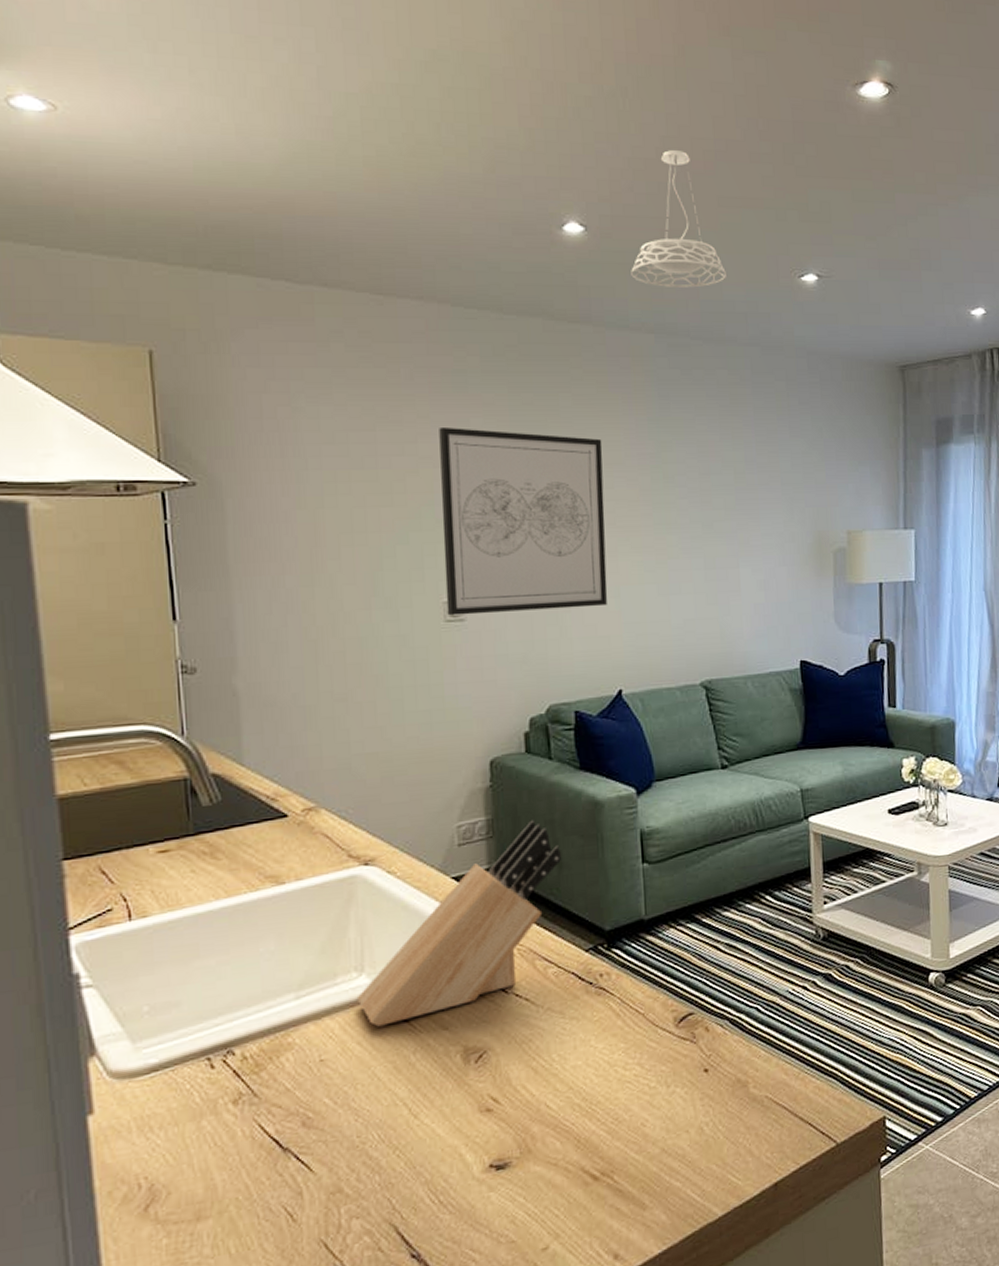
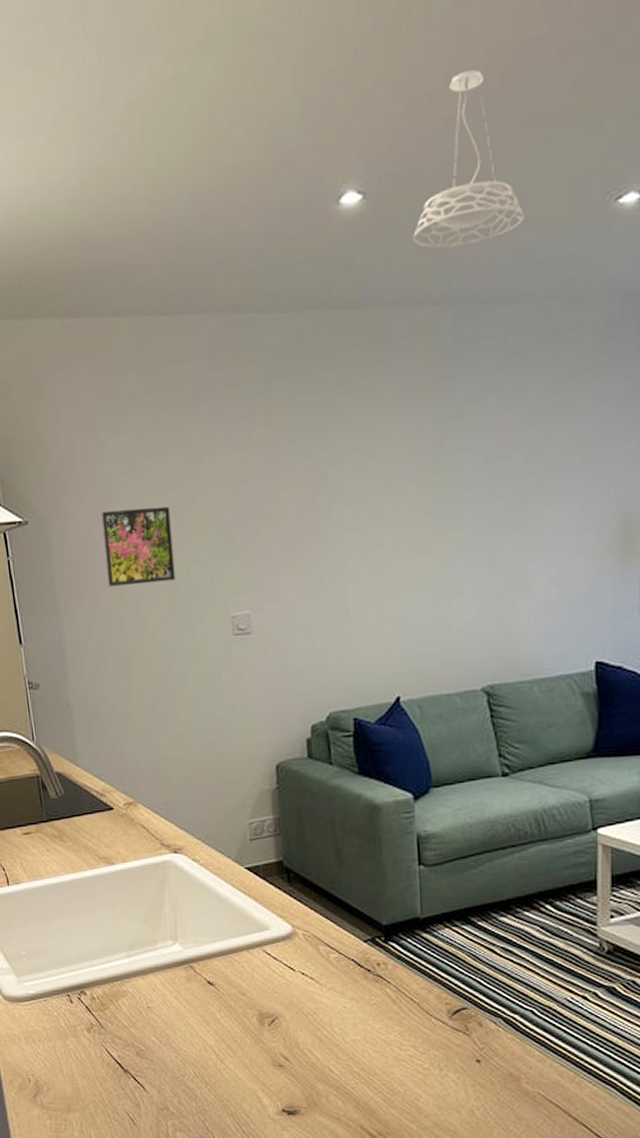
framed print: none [291,480,380,563] -> present [100,506,176,587]
knife block: present [356,819,561,1027] -> none [172,820,341,986]
wall art: present [439,428,608,616] -> none [223,434,386,630]

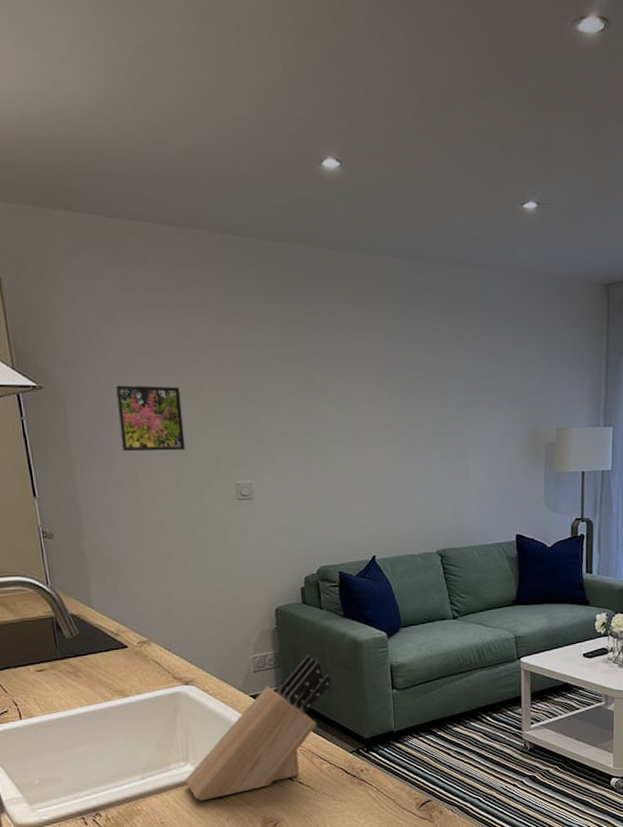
knife block: none [172,820,341,986] -> present [184,654,331,801]
pendant light: present [413,69,526,248] -> none [379,88,460,216]

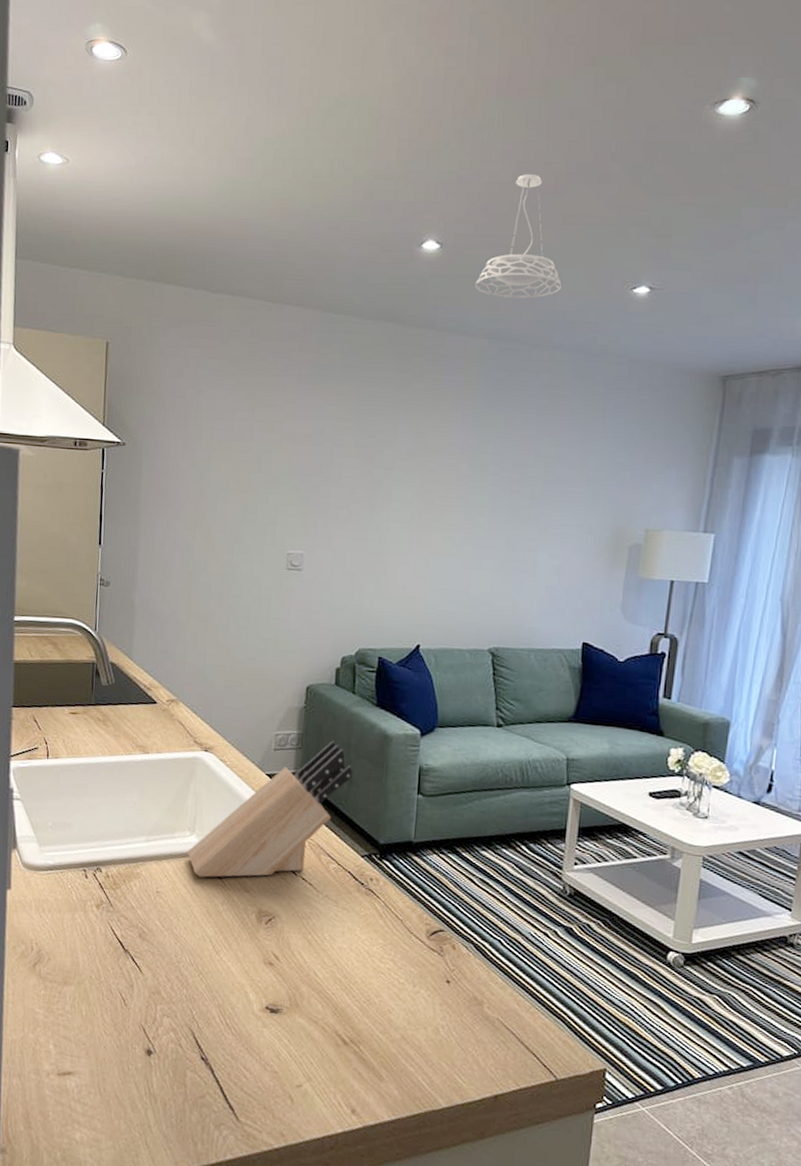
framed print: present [115,385,185,452] -> none [185,447,249,515]
pendant light: none [379,88,460,216] -> present [475,173,563,298]

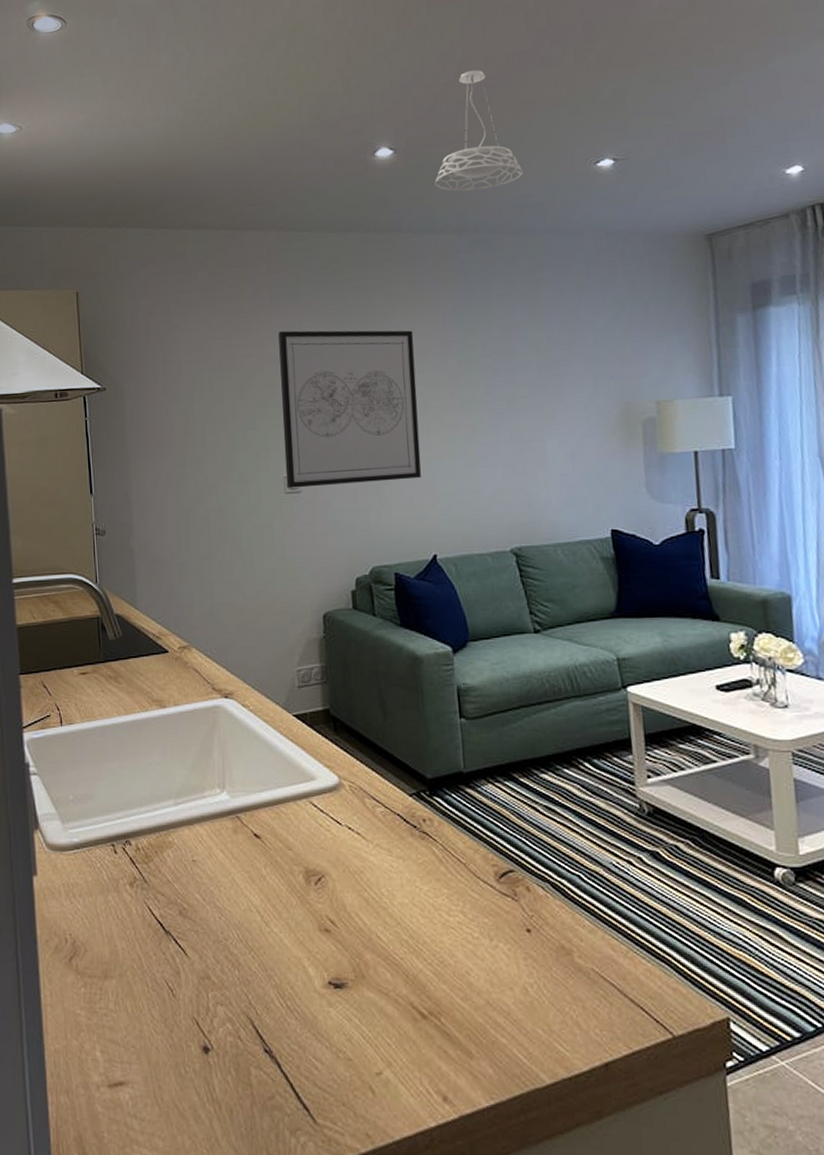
knife block: present [187,740,352,878] -> none [219,669,386,839]
wall art: none [289,412,431,572] -> present [278,330,422,489]

